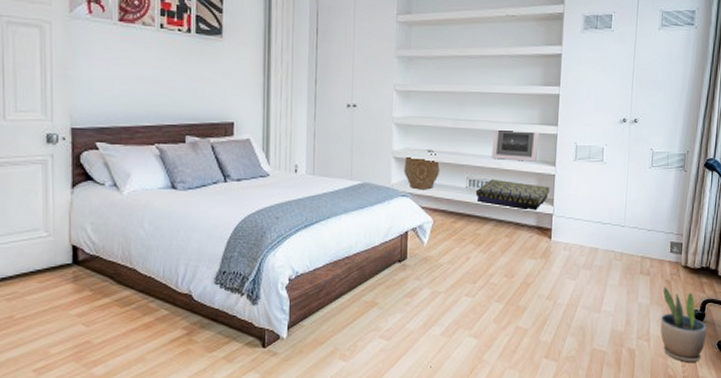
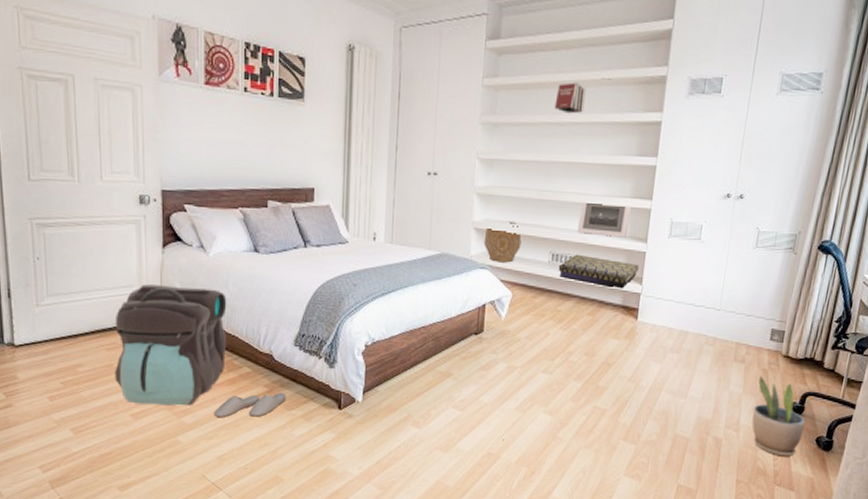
backpack: none [15,227,142,358] -> present [115,284,227,407]
slippers: none [126,334,207,366] -> present [213,393,287,418]
books: none [464,19,493,48] -> present [554,82,586,114]

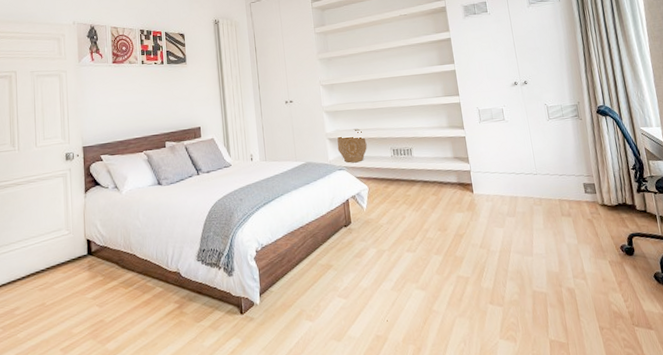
backpack: present [115,284,227,407] -> none [46,221,141,338]
slippers: present [213,393,287,418] -> none [132,306,195,340]
books: present [554,82,586,114] -> none [369,21,392,43]
decorative box: present [558,254,640,289] -> none [400,146,464,170]
picture frame: present [577,203,631,238] -> none [406,104,447,130]
potted plant: present [751,375,805,457] -> none [587,225,642,298]

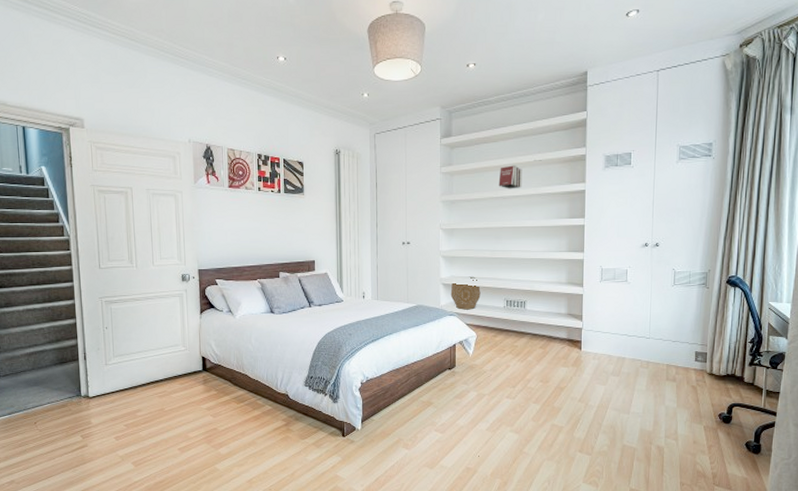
books: none [369,21,392,43] -> present [498,165,522,189]

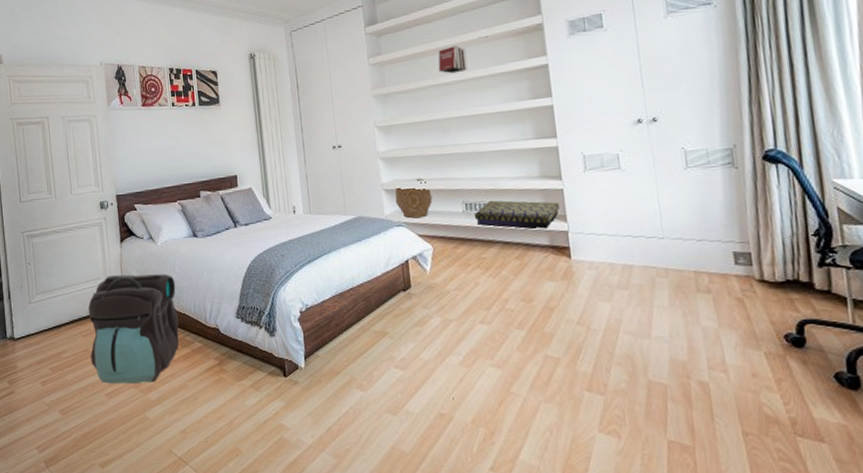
backpack: none [165,343,252,441] -> present [88,274,179,385]
decorative box: none [512,299,579,325] -> present [474,200,561,229]

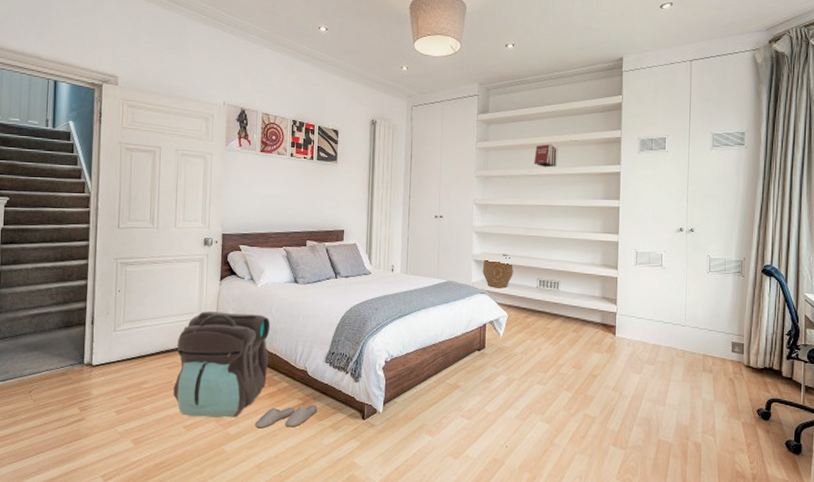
slippers: none [173,364,236,393] -> present [254,405,318,429]
decorative box: present [474,200,561,229] -> none [545,280,614,309]

